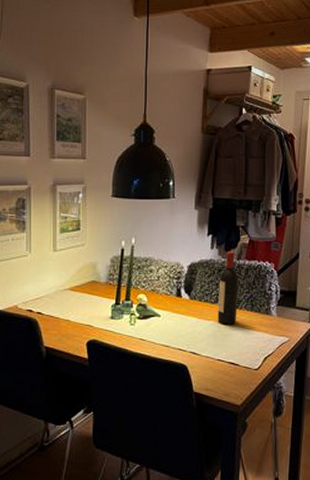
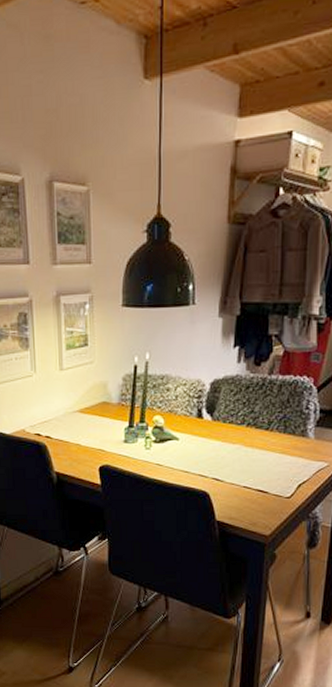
wine bottle: present [218,251,239,324] -> none [244,364,270,448]

